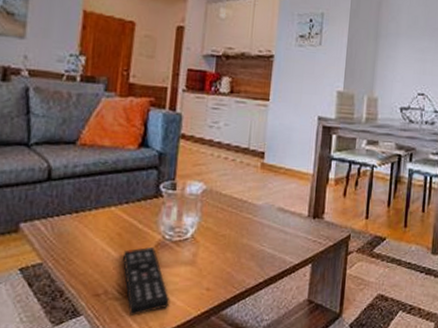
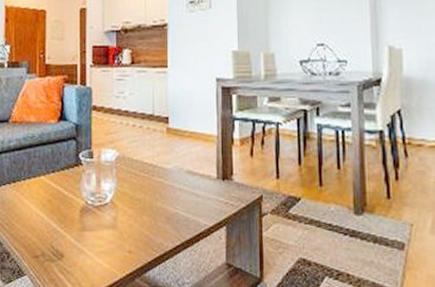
remote control: present [123,246,170,316] -> none [55,211,98,276]

